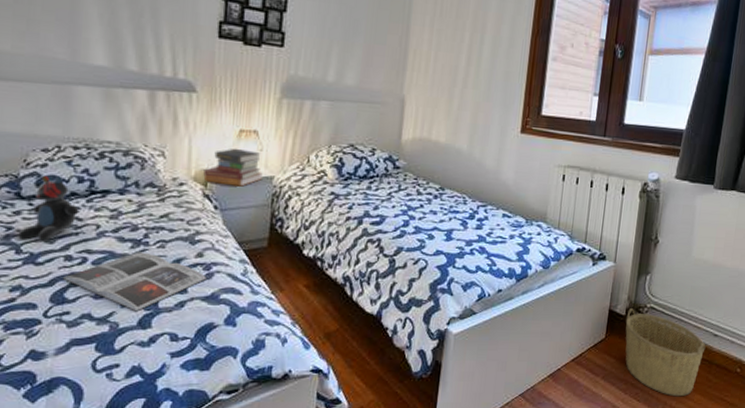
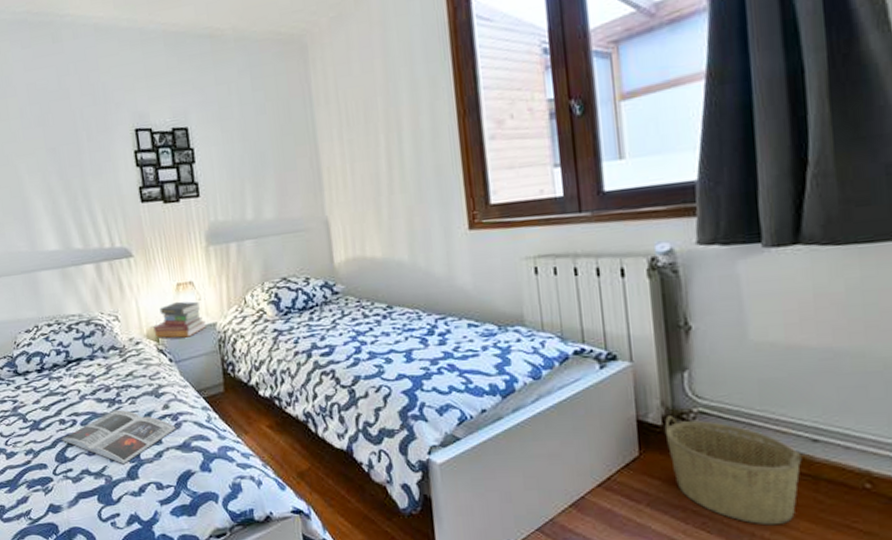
teddy bear: present [18,175,80,241] -> none [22,351,63,410]

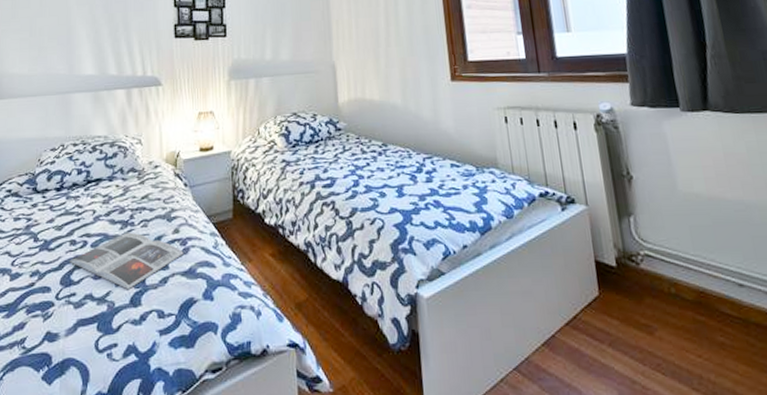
books: present [153,301,206,338] -> none [173,129,222,164]
basket: present [664,416,802,526] -> none [618,257,733,368]

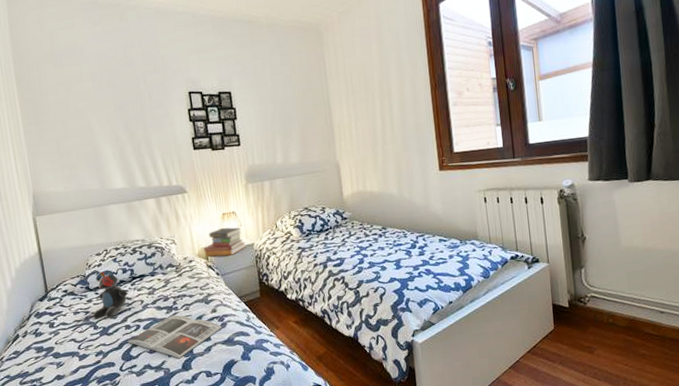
teddy bear: none [35,170,80,229] -> present [93,270,128,319]
books: none [173,129,222,164] -> present [204,227,246,257]

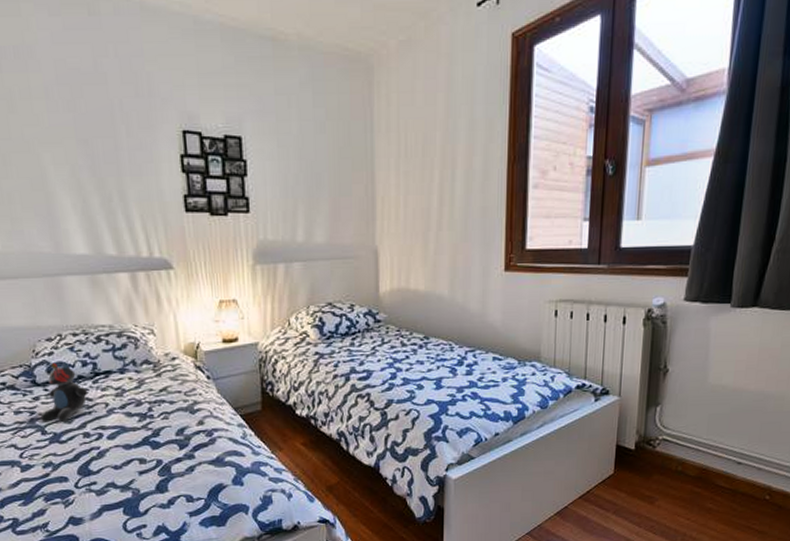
magazine: present [127,314,222,359] -> none [85,424,210,478]
books: present [204,227,246,257] -> none [192,319,248,356]

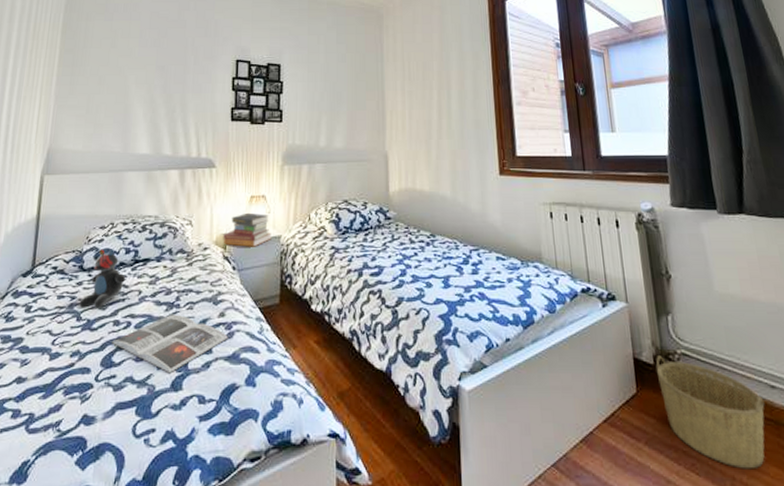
magazine: none [85,424,210,478] -> present [112,314,228,374]
books: none [192,319,248,356] -> present [223,212,272,247]
basket: none [635,442,729,528] -> present [655,356,765,470]

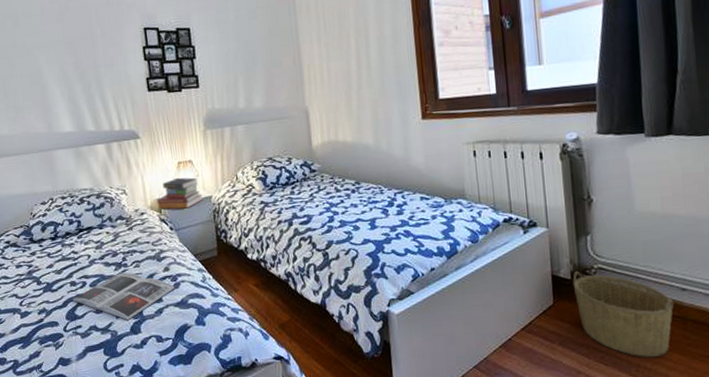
teddy bear: present [79,249,126,308] -> none [36,221,74,274]

